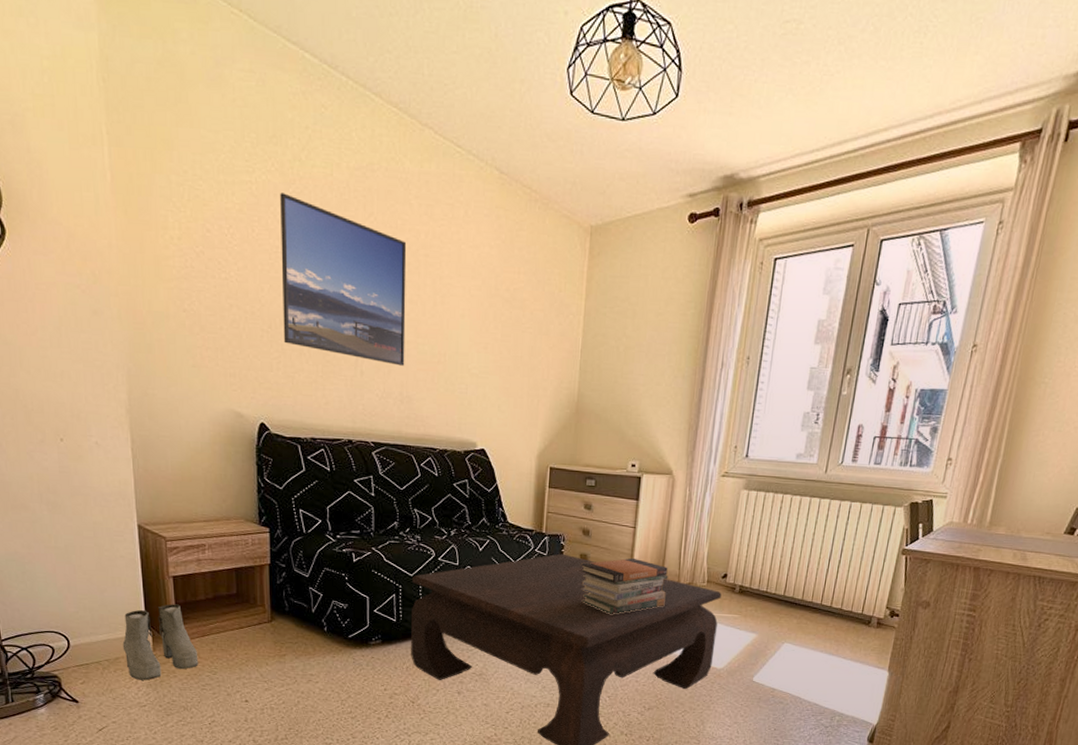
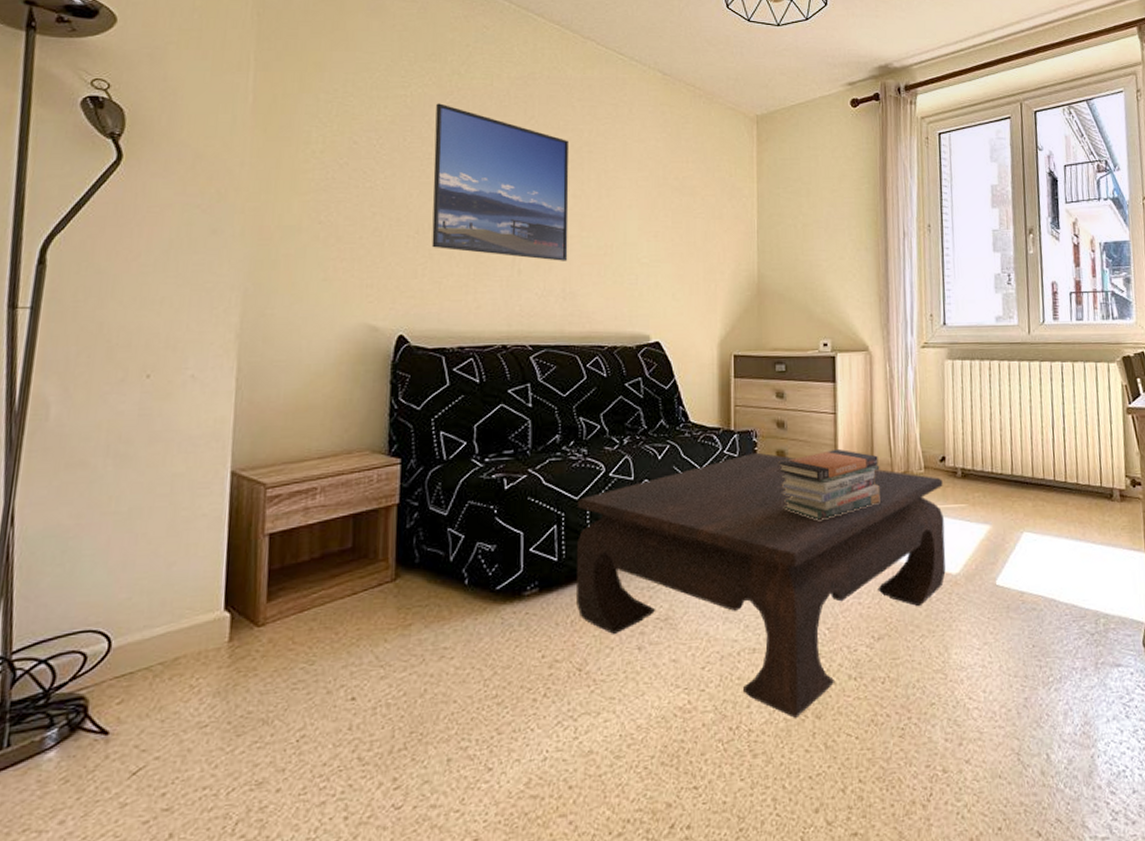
boots: present [122,604,199,680] -> none [186,571,292,688]

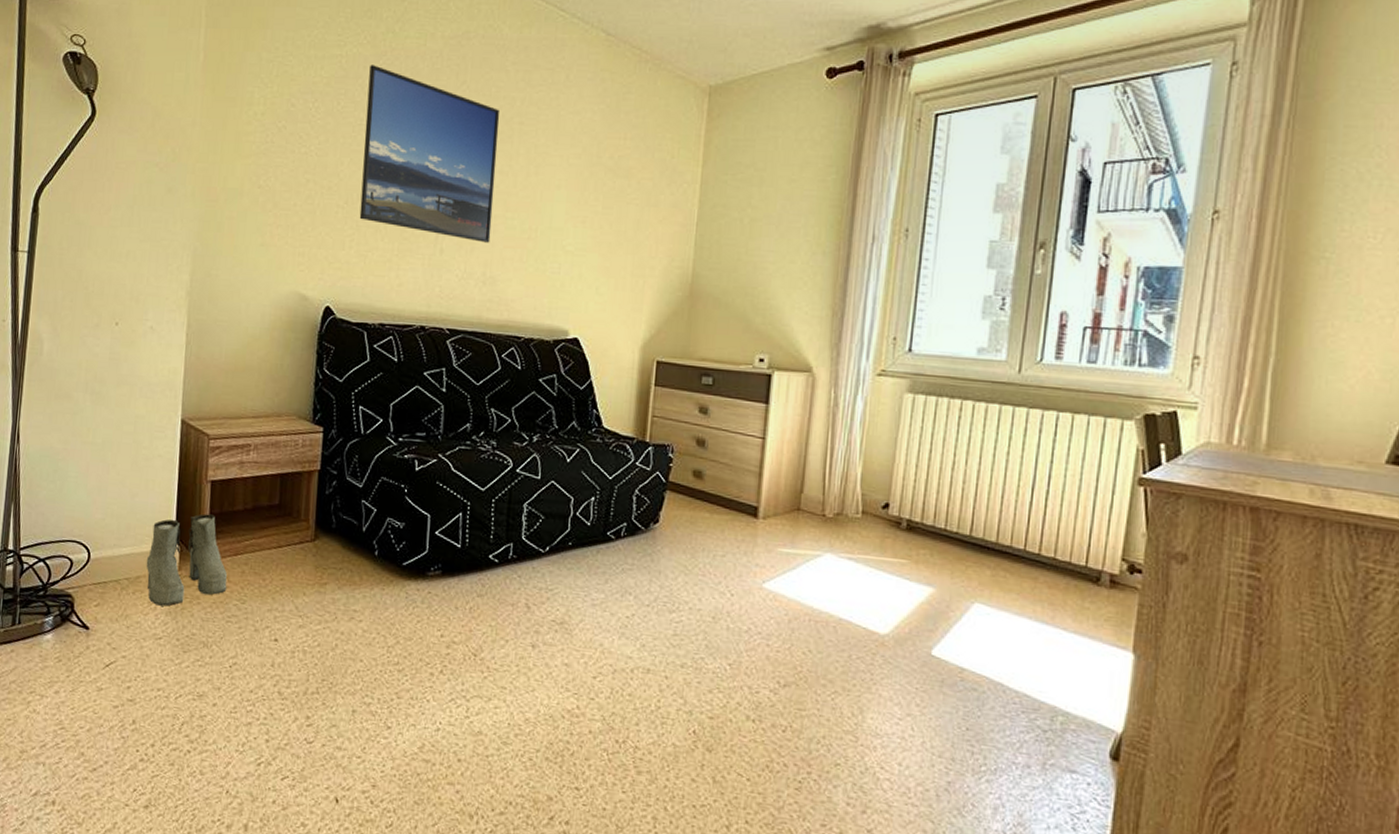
boots: none [186,571,292,688] -> present [146,513,228,607]
coffee table: present [577,452,946,718] -> none [476,468,882,746]
book stack: present [777,448,880,520] -> none [692,477,809,551]

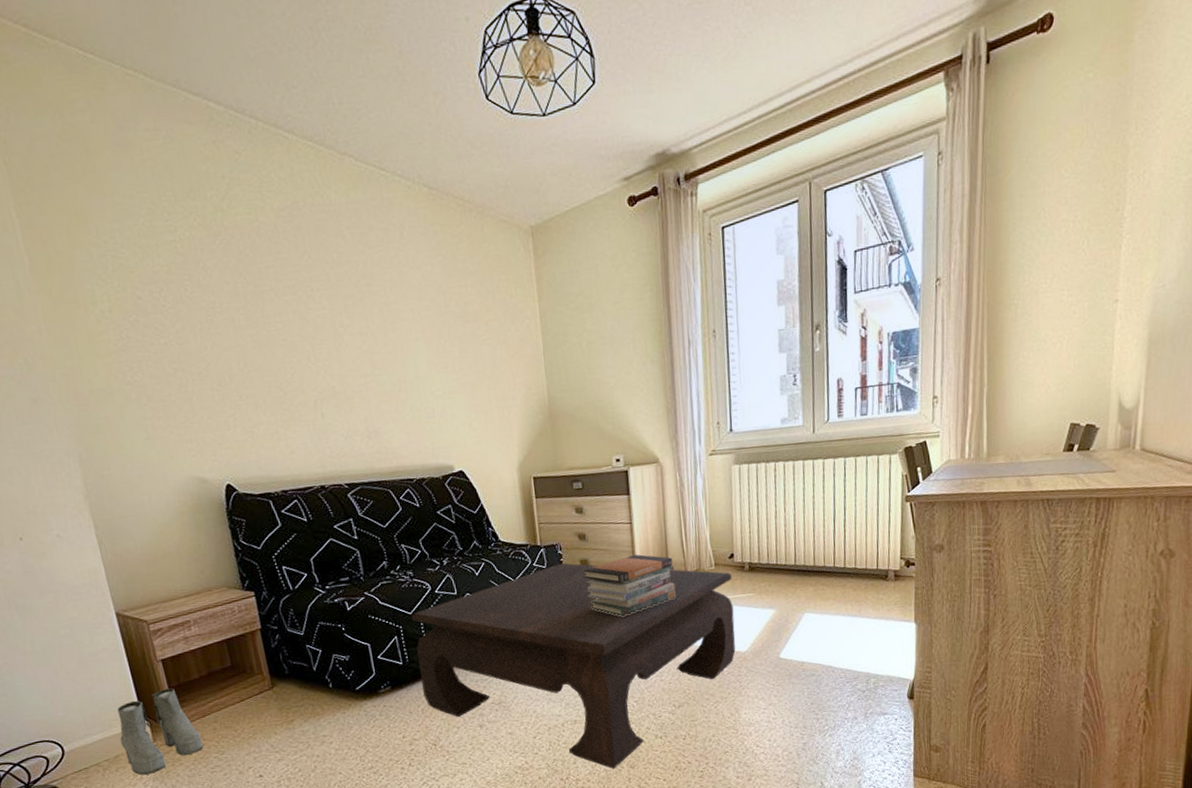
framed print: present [359,65,501,243] -> none [207,246,366,402]
coffee table: none [476,468,882,746] -> present [411,562,736,769]
book stack: none [692,477,809,551] -> present [582,554,676,616]

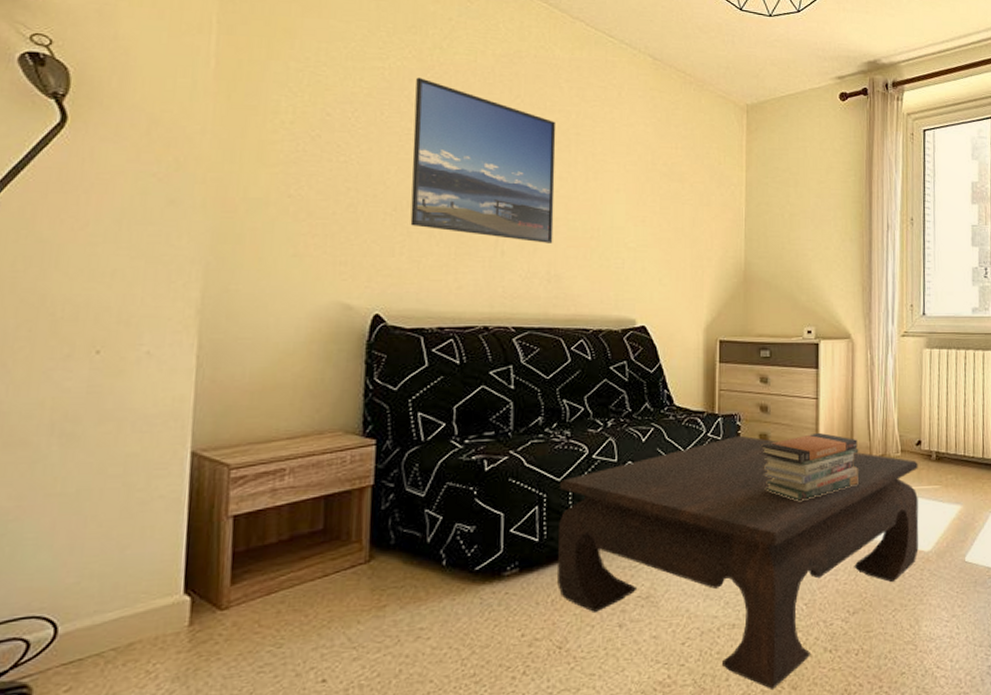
boots: present [117,688,204,775] -> none [142,553,258,673]
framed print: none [207,246,366,402] -> present [410,77,556,243]

